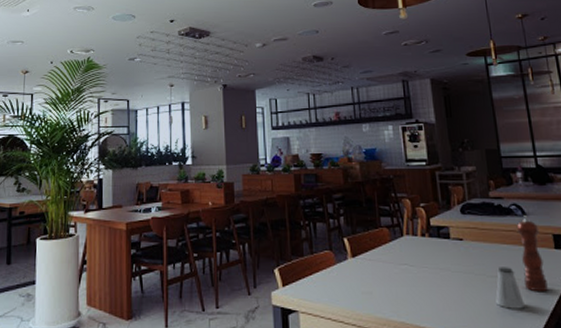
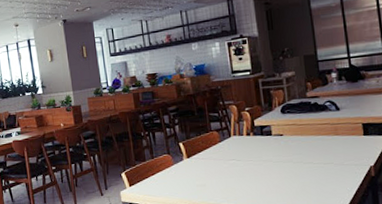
saltshaker: present [495,267,525,309] -> none [311,154,336,188]
pepper mill: present [516,216,548,292] -> none [330,110,356,172]

